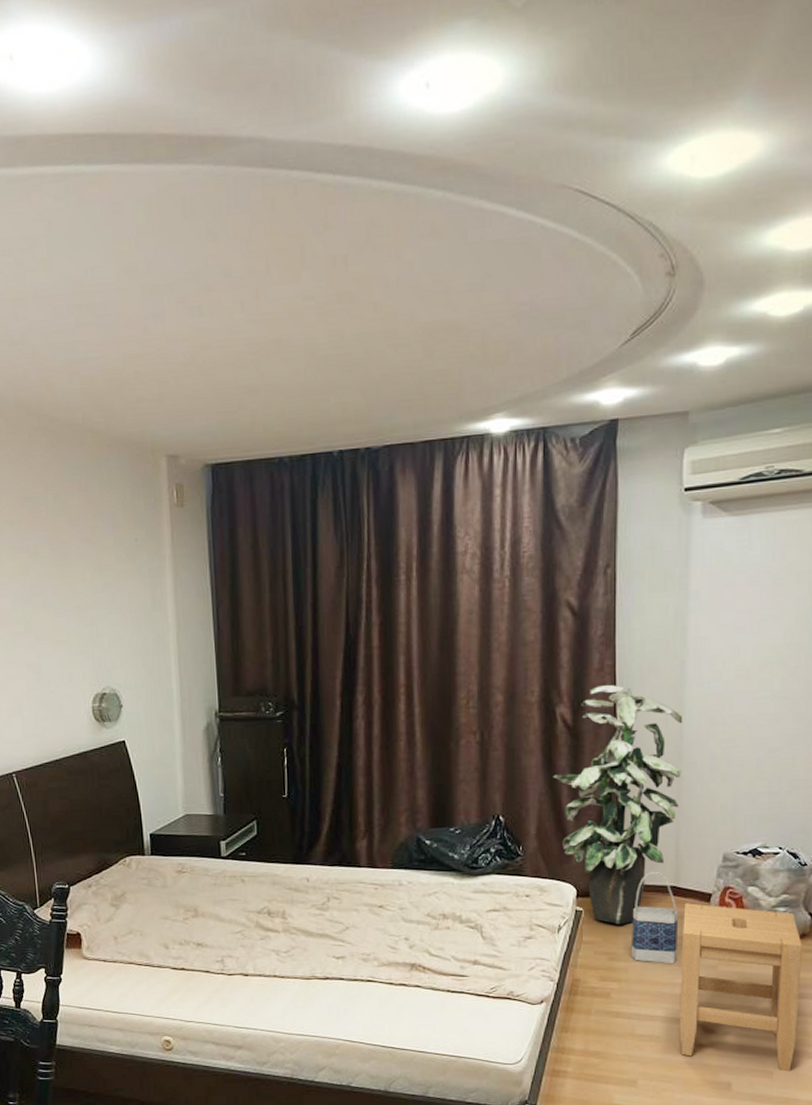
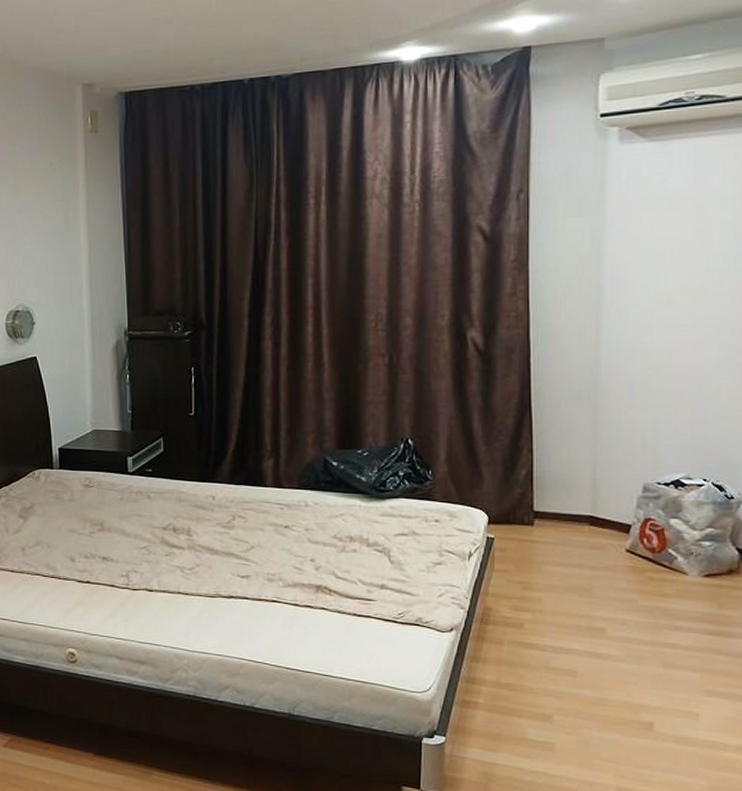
indoor plant: present [553,684,683,925] -> none [464,309,600,554]
bag: present [630,871,679,964] -> none [545,499,596,596]
stool: present [679,903,802,1072] -> none [597,534,730,714]

